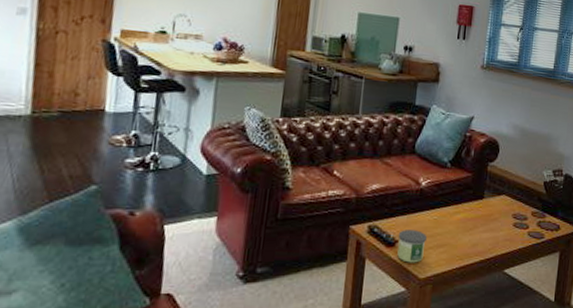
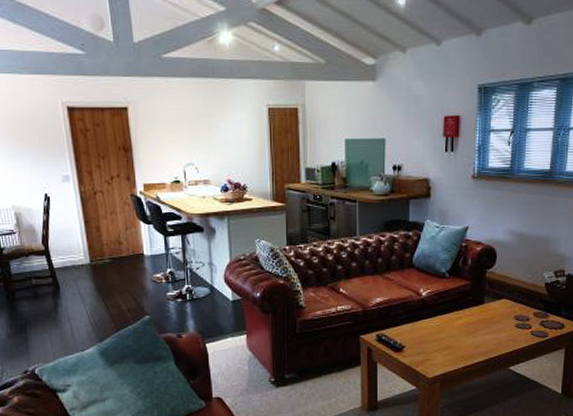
candle: present [397,230,427,263] -> none [404,336,431,365]

